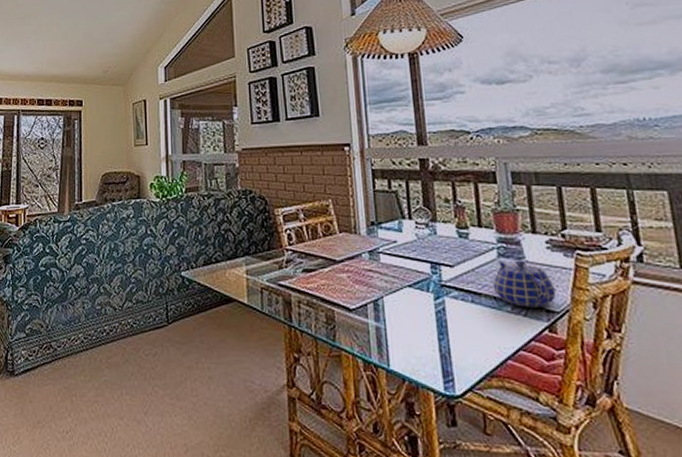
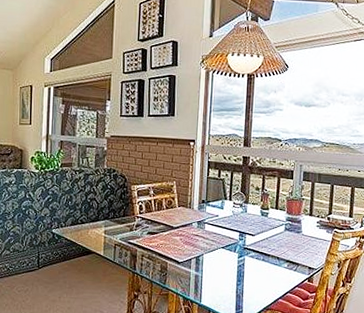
teapot: present [492,260,556,308] -> none [278,233,317,266]

